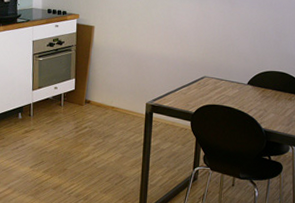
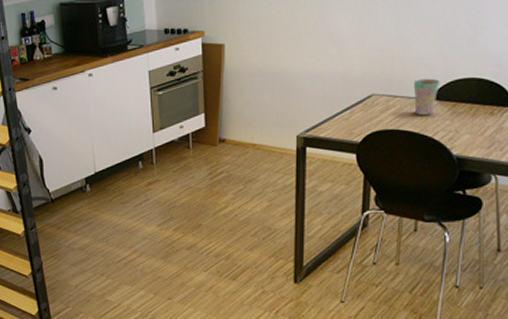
cup: none [234,68,254,96] -> present [413,78,439,115]

